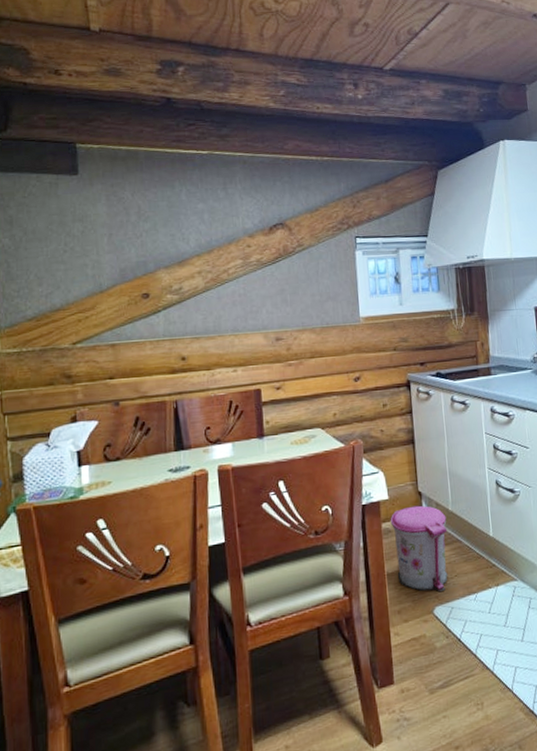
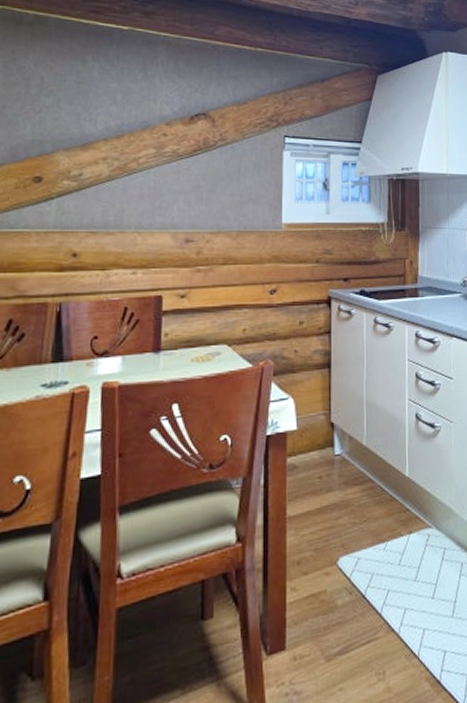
trash can: present [390,505,448,593] -> none [297,438,360,540]

